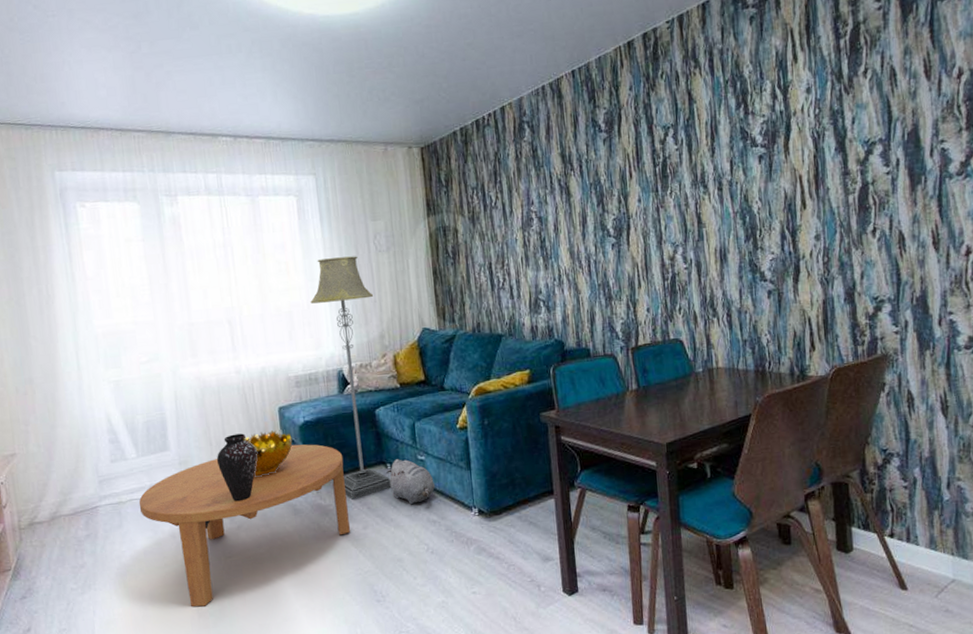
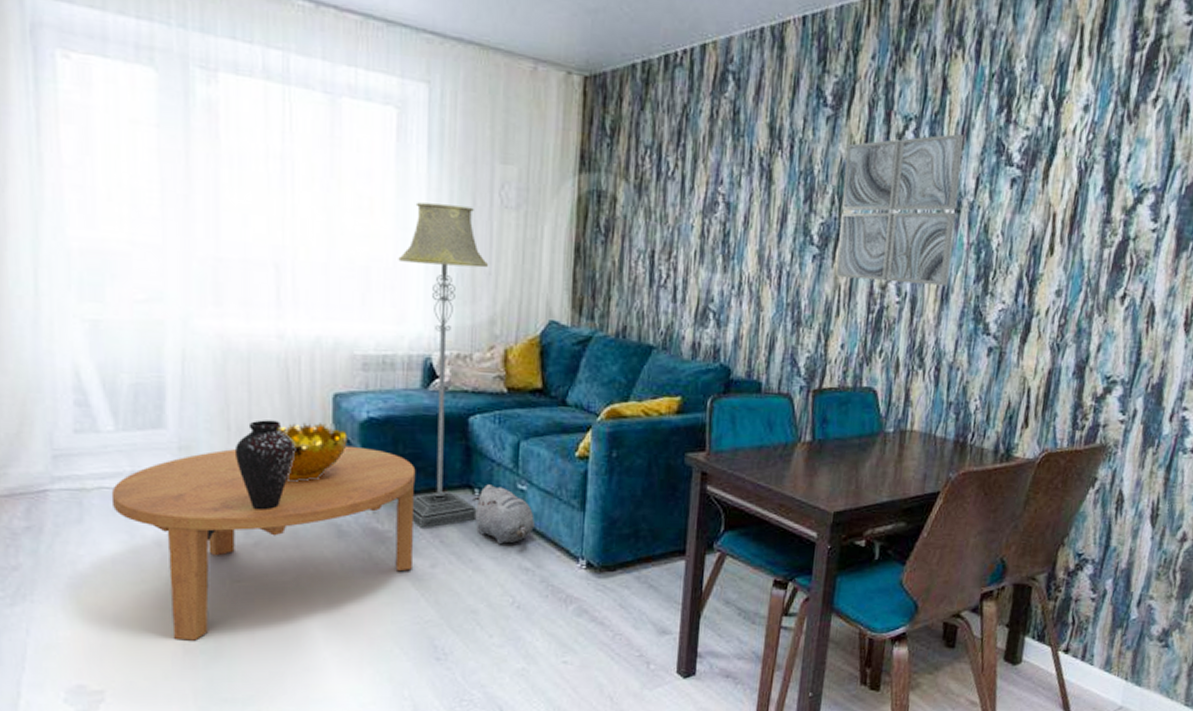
wall art: none [624,130,723,258] -> present [835,133,965,287]

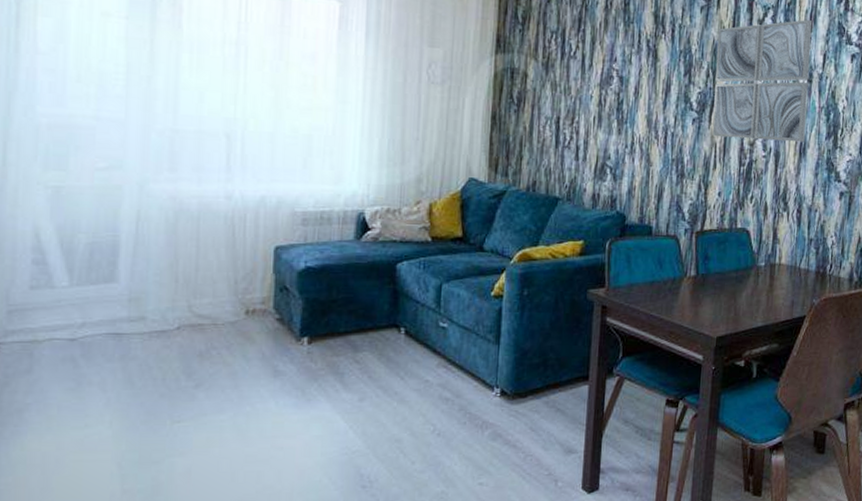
coffee table: present [111,445,416,641] -> none [61,293,348,481]
vase: present [234,420,295,511] -> none [180,272,237,355]
decorative bowl: present [277,422,348,483] -> none [221,273,286,328]
floor lamp: present [398,202,488,528] -> none [337,80,416,365]
plush toy: present [472,484,536,545] -> none [399,323,455,378]

